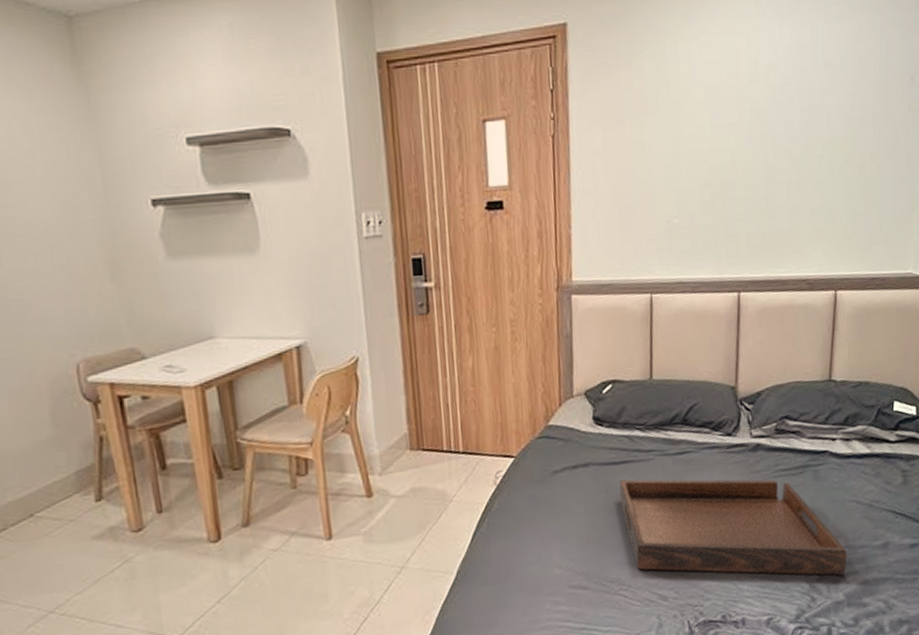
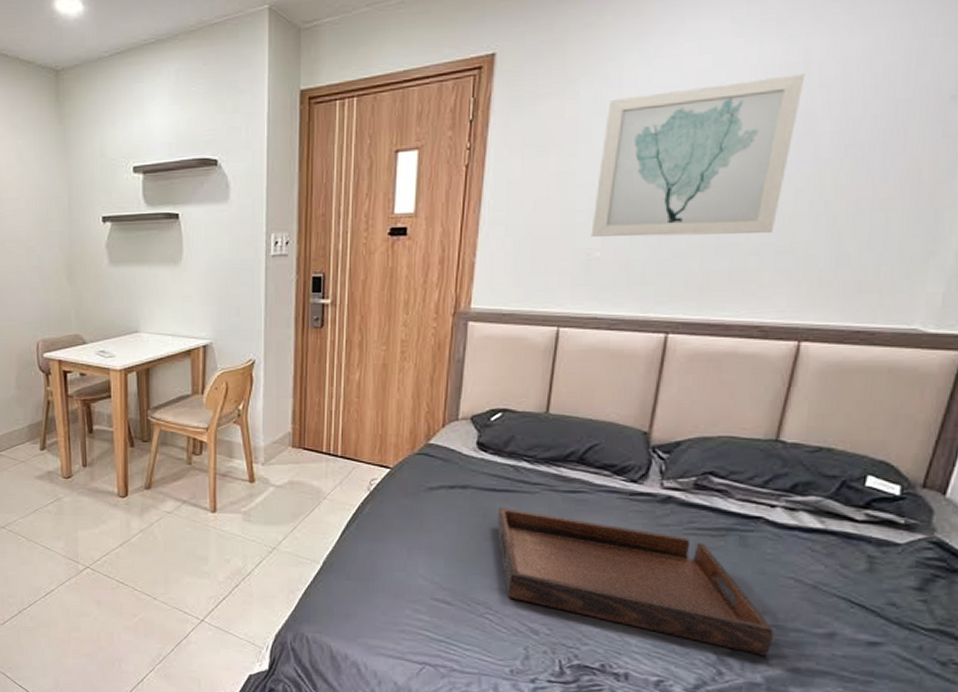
wall art: none [668,55,814,204] -> present [591,74,805,237]

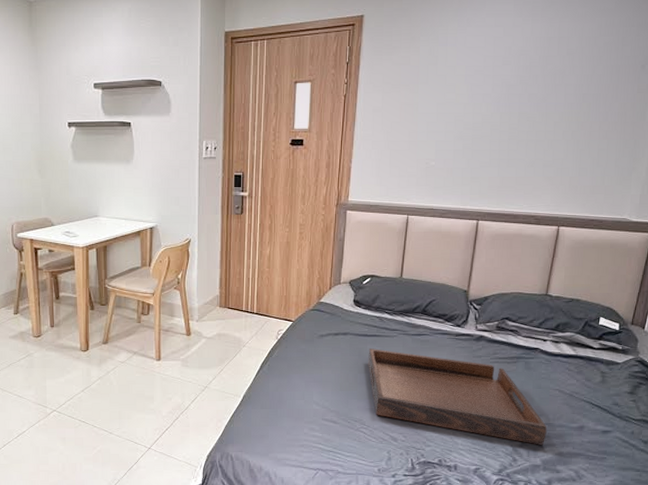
wall art: present [591,74,805,237] -> none [428,45,559,152]

